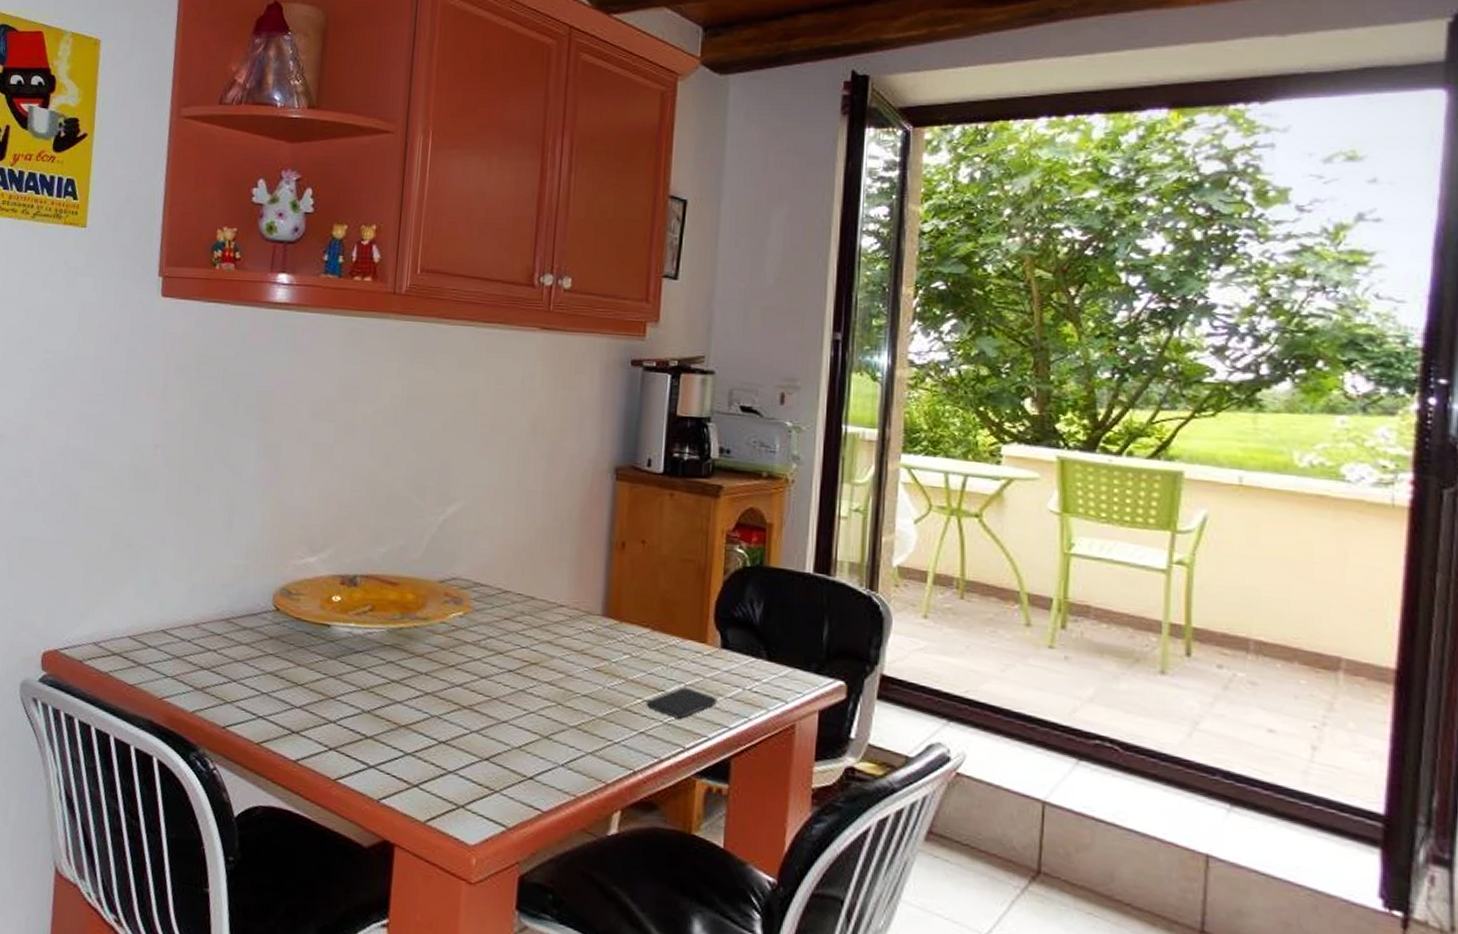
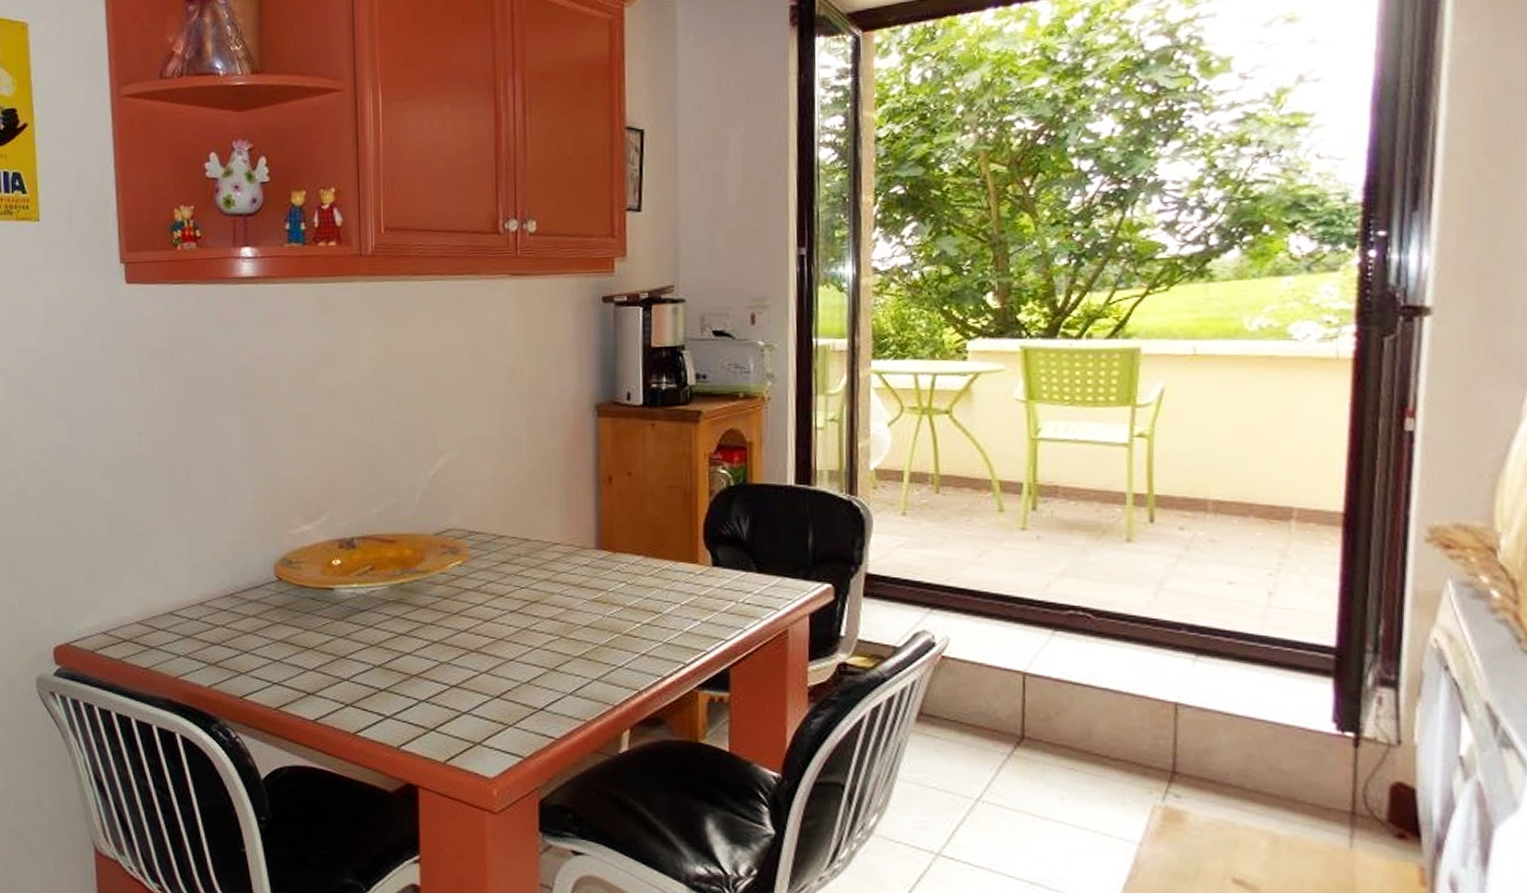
smartphone: present [646,687,718,719] -> none [645,607,713,637]

